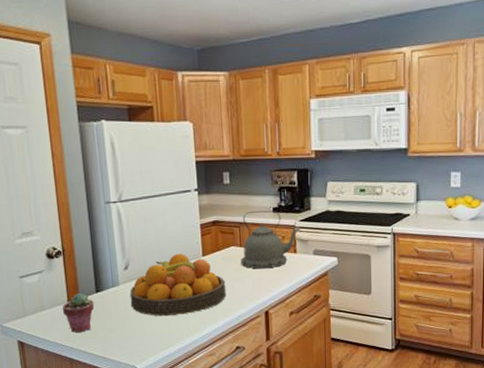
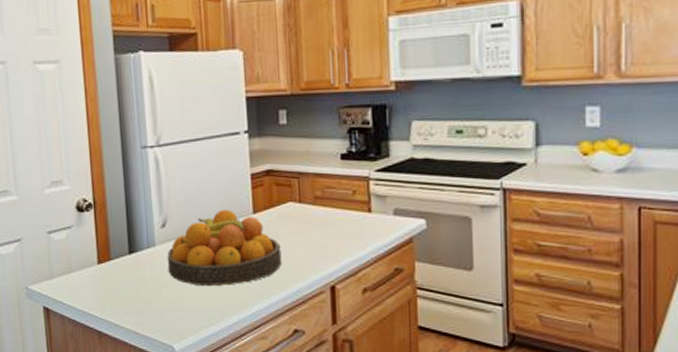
potted succulent: present [62,293,95,333] -> none [91,254,127,301]
kettle: present [241,210,301,269] -> none [300,157,376,232]

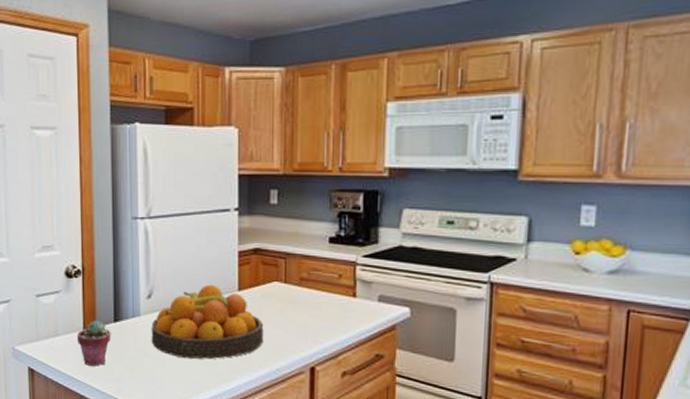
potted succulent: none [91,254,127,301] -> present [76,321,111,366]

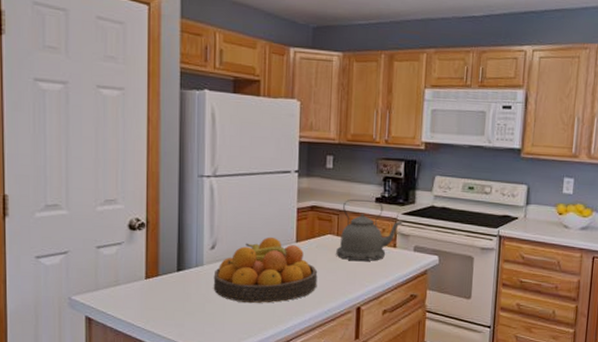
potted succulent: present [76,321,111,366] -> none [138,270,174,313]
kettle: none [284,239,363,314] -> present [336,198,403,262]

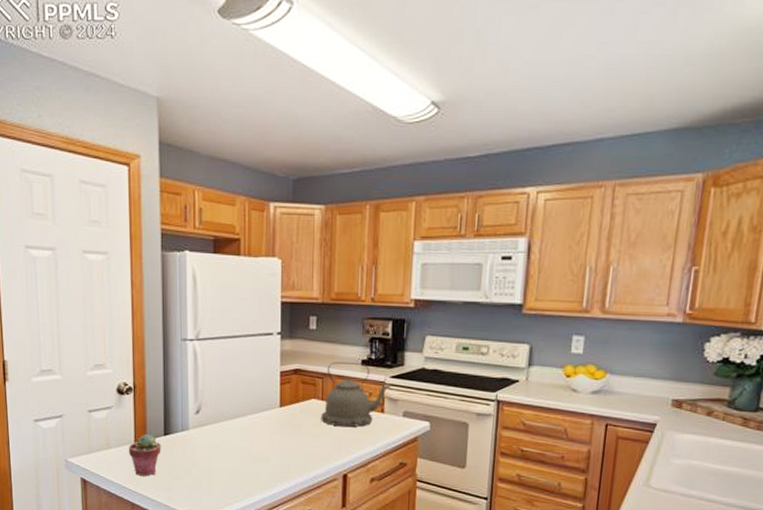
potted succulent: none [138,270,174,313] -> present [128,434,161,476]
fruit bowl: present [213,236,318,304] -> none [199,401,303,469]

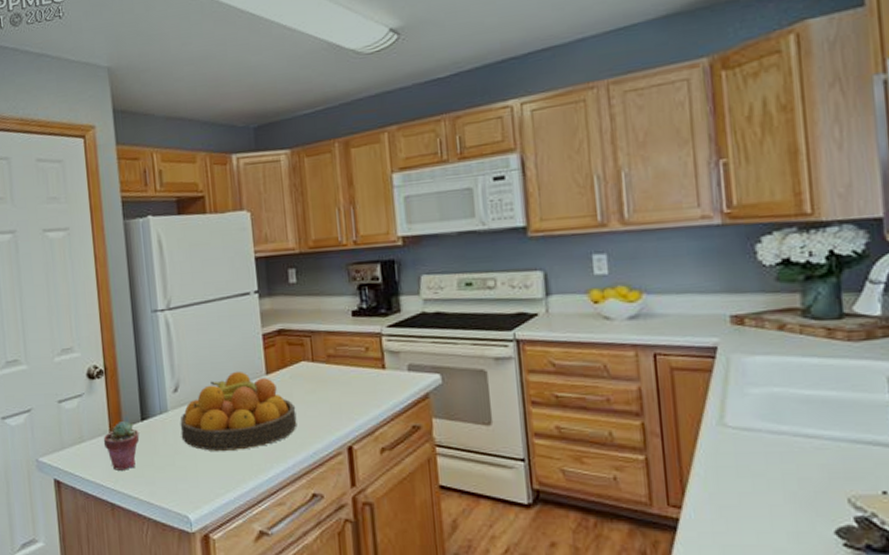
fruit bowl: none [199,401,303,469] -> present [180,371,297,452]
kettle: present [321,361,391,427] -> none [314,314,389,391]

